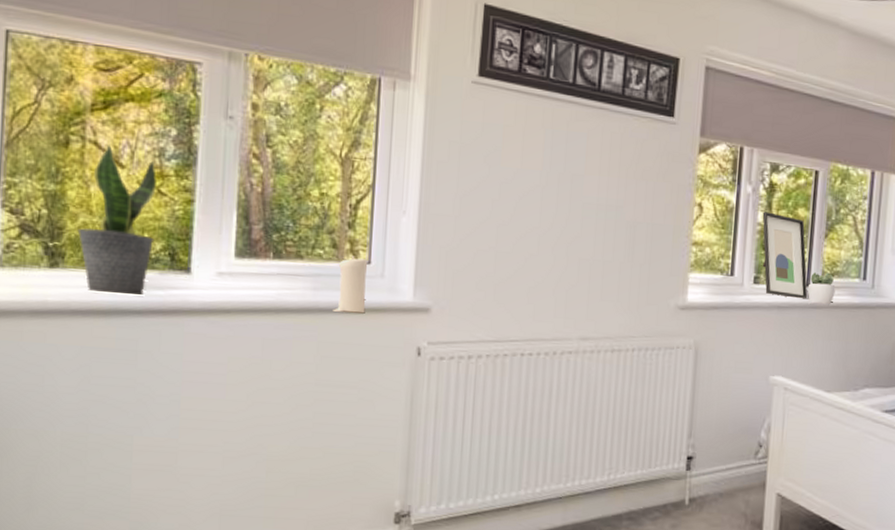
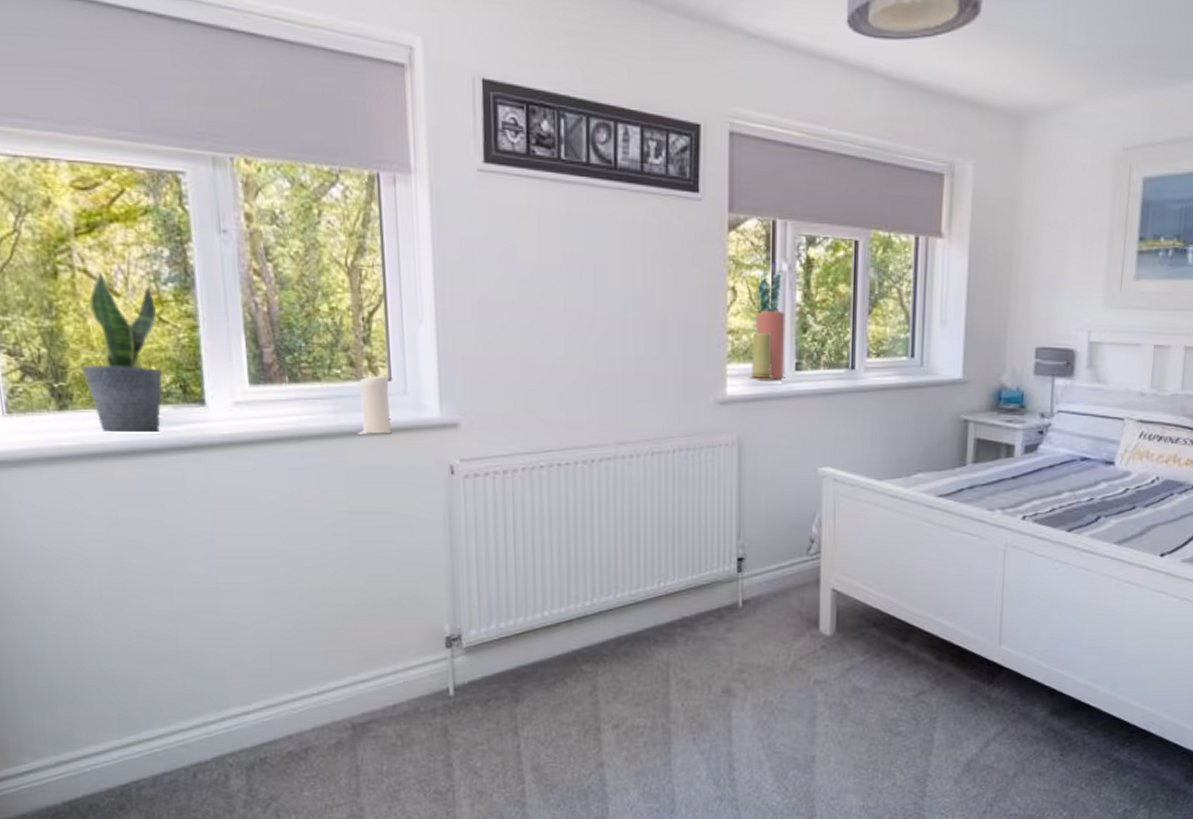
candle: none [708,246,732,290] -> present [747,332,773,380]
vase: none [715,186,748,293] -> present [755,264,786,382]
picture frame: present [762,211,808,299] -> none [800,291,853,383]
succulent plant: present [807,272,836,306] -> none [852,352,882,389]

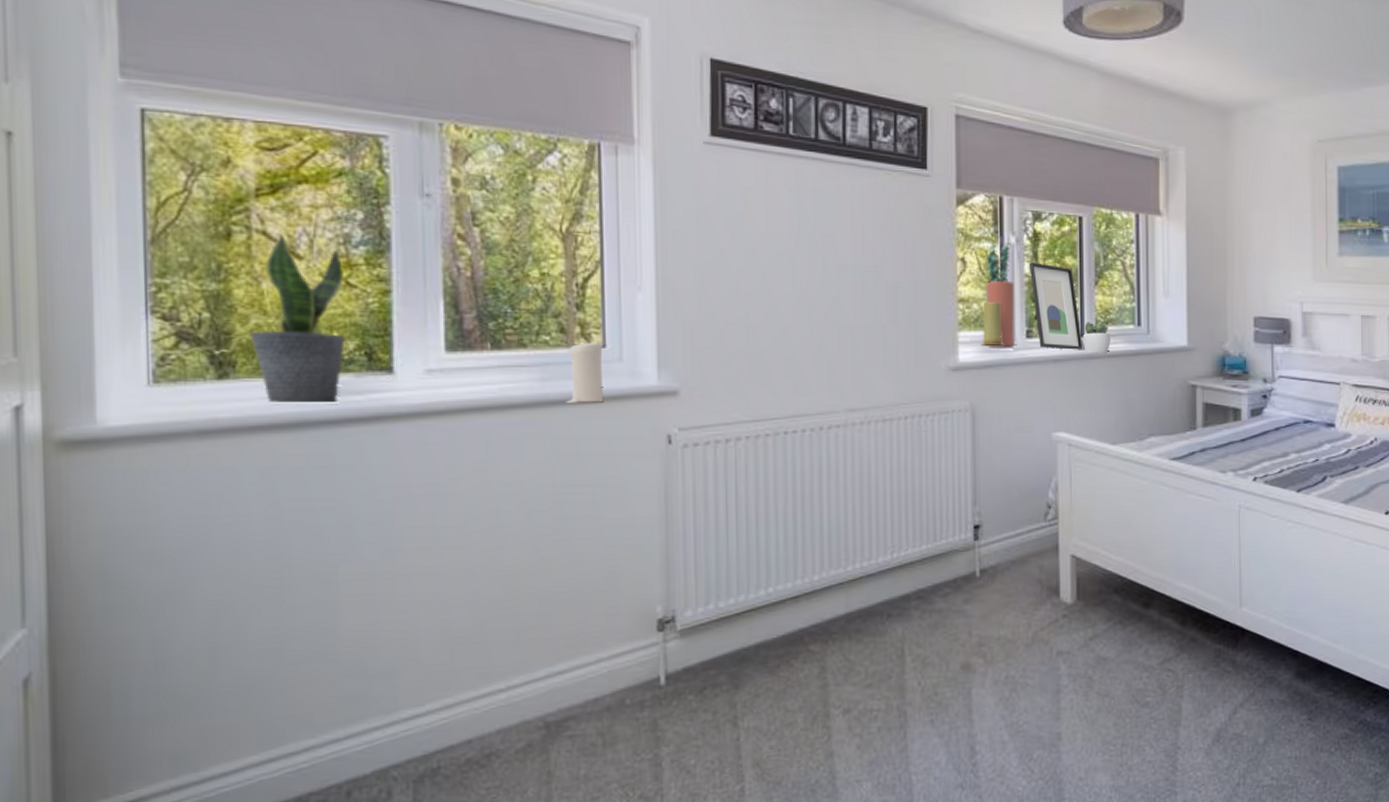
picture frame: none [800,291,853,383] -> present [1029,262,1083,350]
succulent plant: none [852,352,882,389] -> present [1082,320,1111,356]

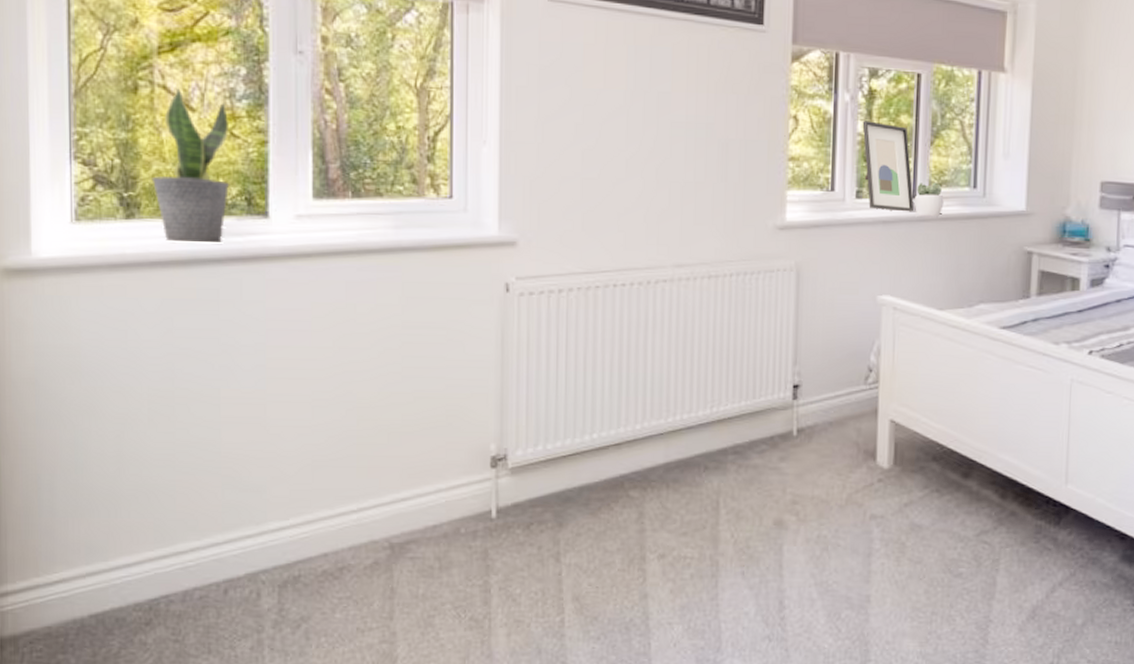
candle: present [566,339,604,404] -> none [416,190,450,252]
candle: present [979,301,1004,347] -> none [807,160,833,207]
vase: present [986,237,1016,349] -> none [815,95,847,210]

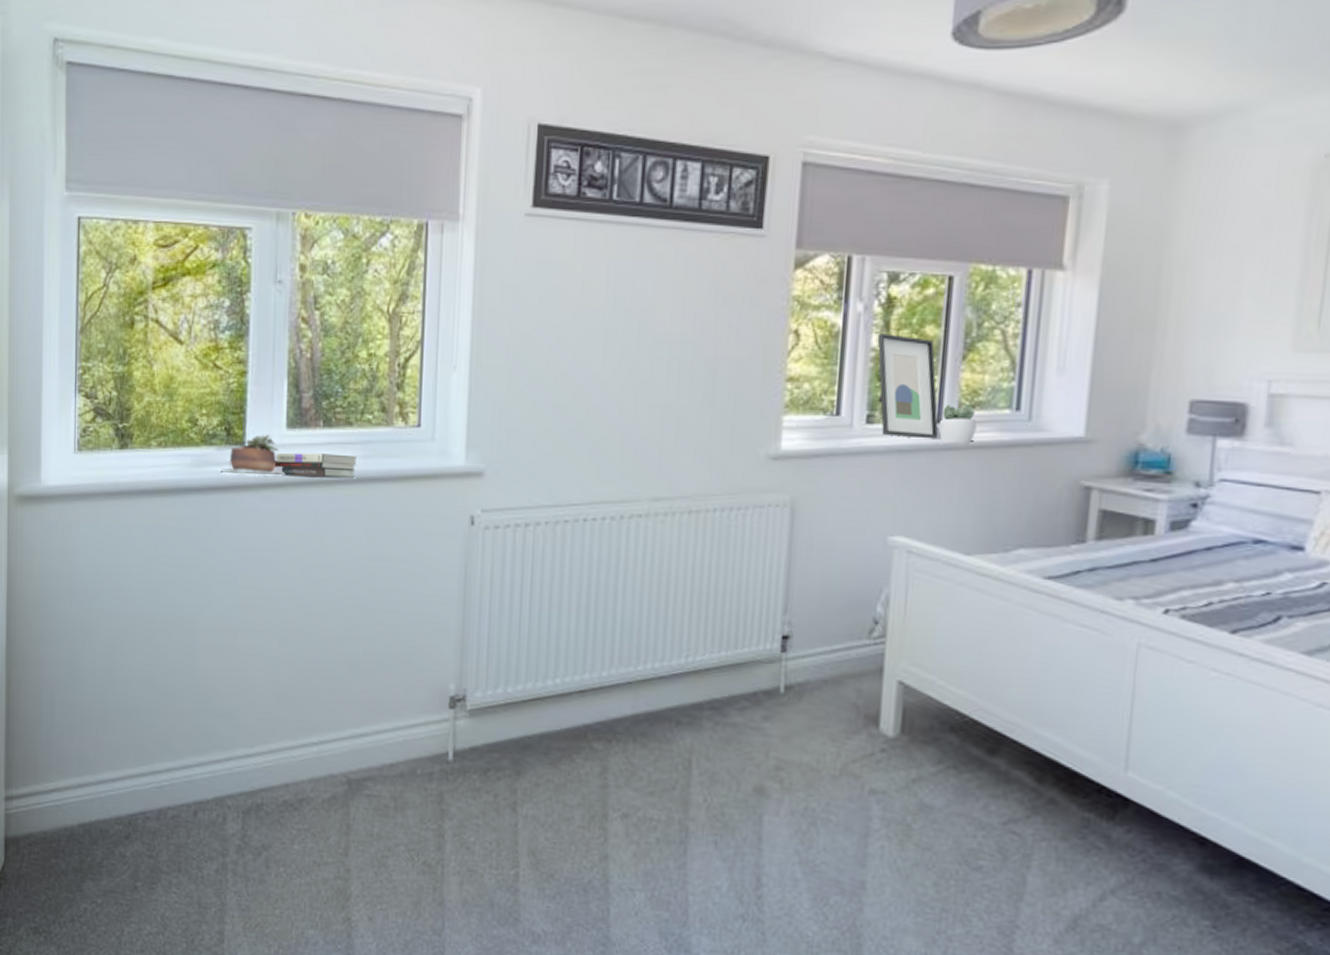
potted plant: present [151,87,230,244] -> none [143,320,213,473]
succulent plant: none [242,205,314,247] -> present [221,435,286,477]
books: none [301,223,389,249] -> present [274,452,357,479]

